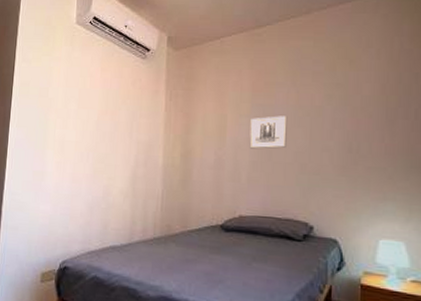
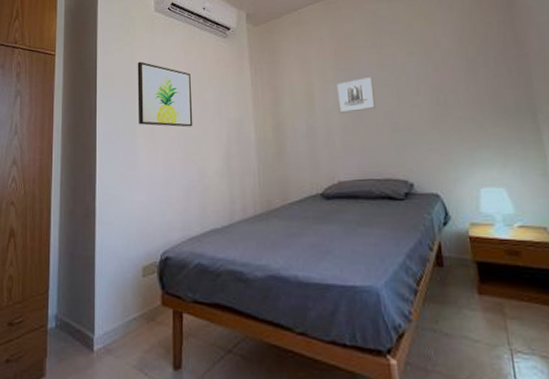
wall art: none [49,73,105,145] -> present [137,61,193,127]

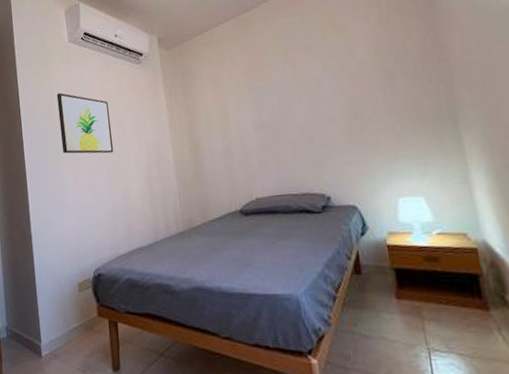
wall art: present [337,77,375,114] -> none [251,94,291,132]

